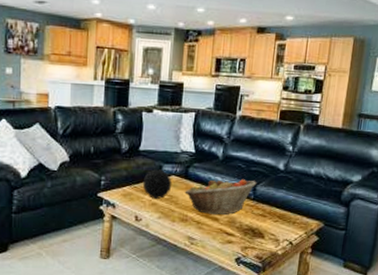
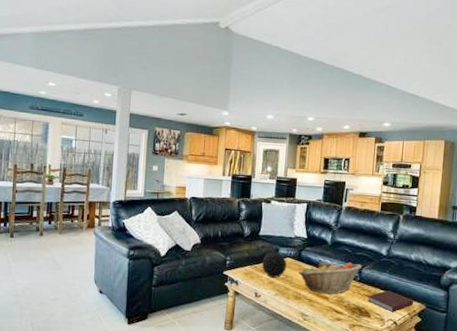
notebook: none [262,209,312,232] -> present [367,291,414,312]

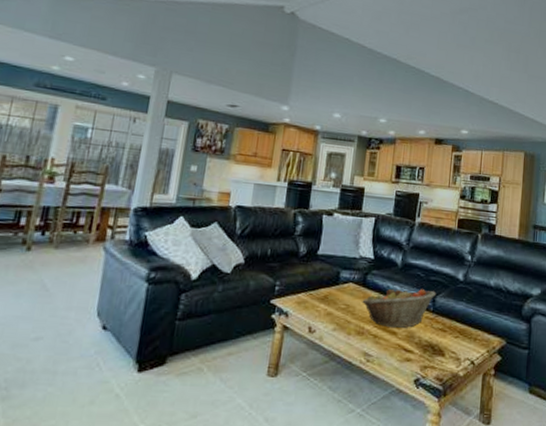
decorative orb: present [261,252,287,278] -> none [318,275,350,308]
notebook: present [367,291,414,312] -> none [442,323,494,350]

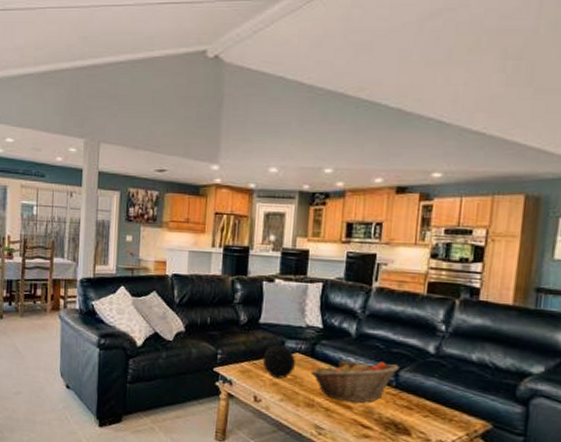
decorative orb: none [318,275,350,308] -> present [262,345,296,379]

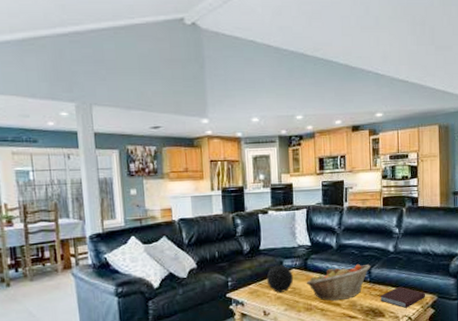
notebook: none [407,401,476,431] -> present [380,287,426,308]

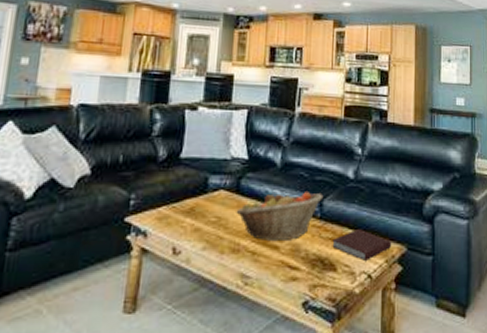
decorative orb: present [266,265,294,293] -> none [183,182,221,222]

